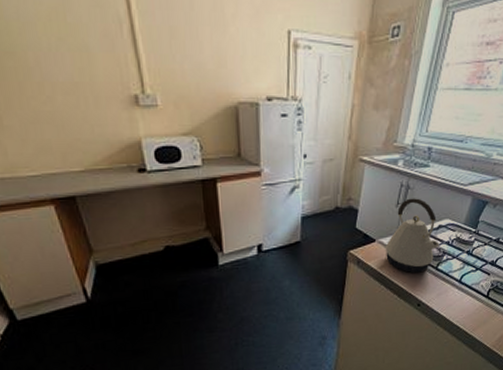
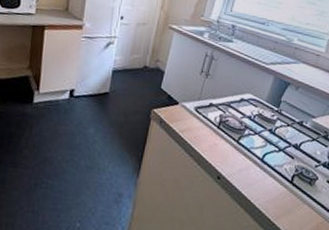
kettle: present [385,198,440,273] -> none [187,68,241,144]

